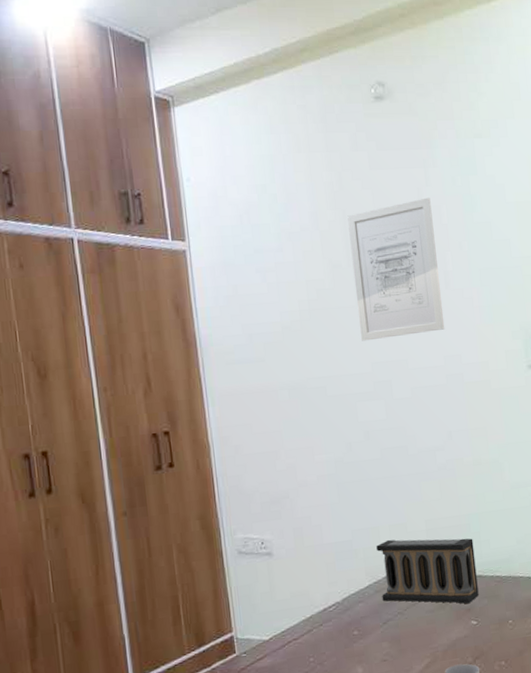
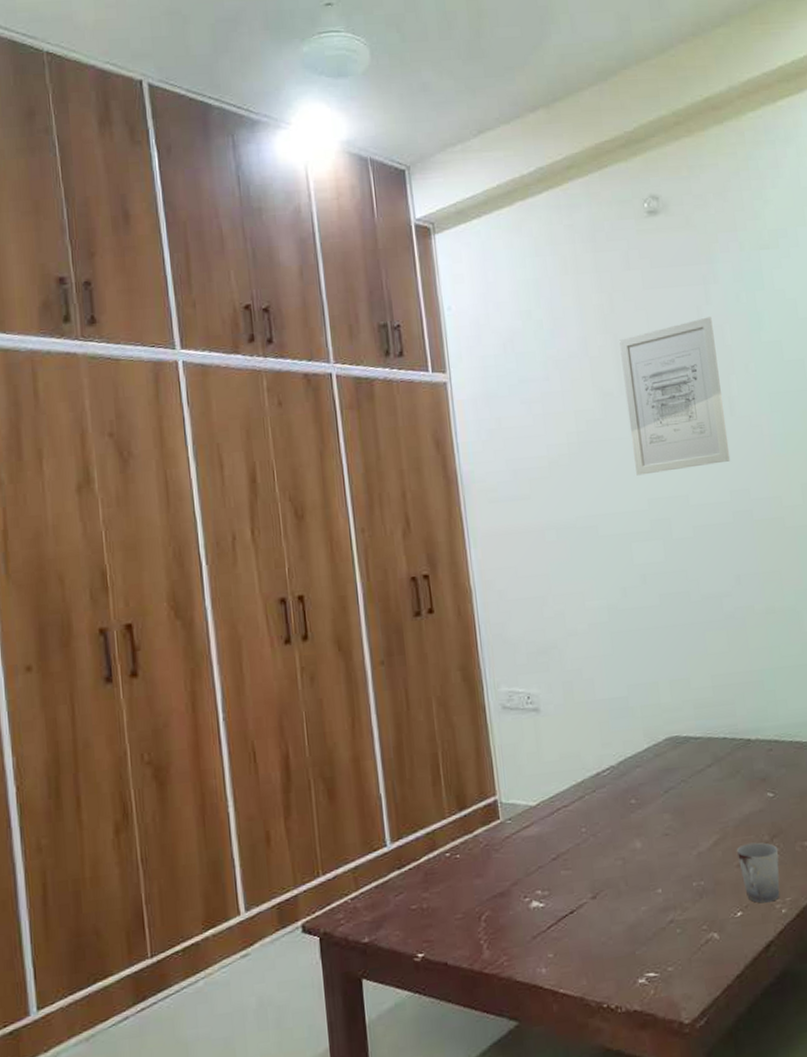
speaker: present [376,538,479,604] -> none [656,696,776,773]

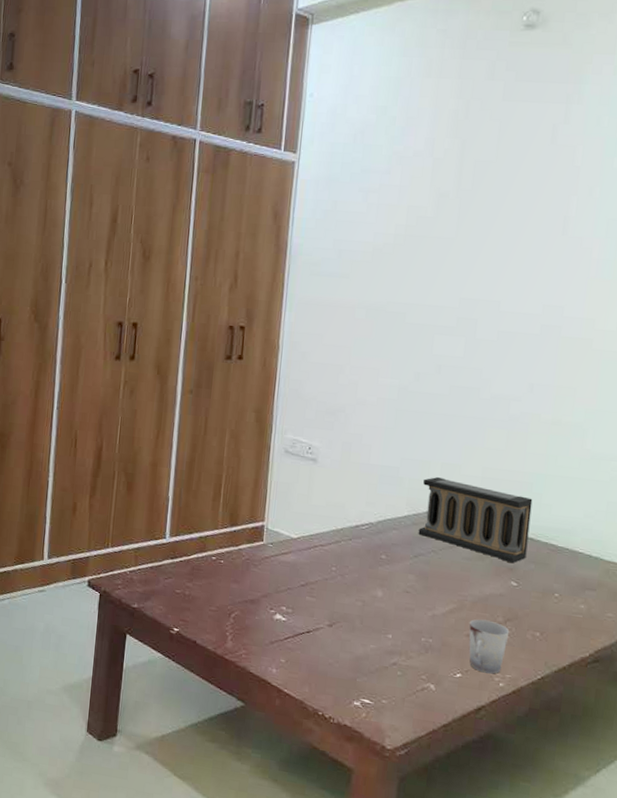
wall art: present [619,316,731,476] -> none [454,136,566,278]
speaker: none [656,696,776,773] -> present [418,476,533,564]

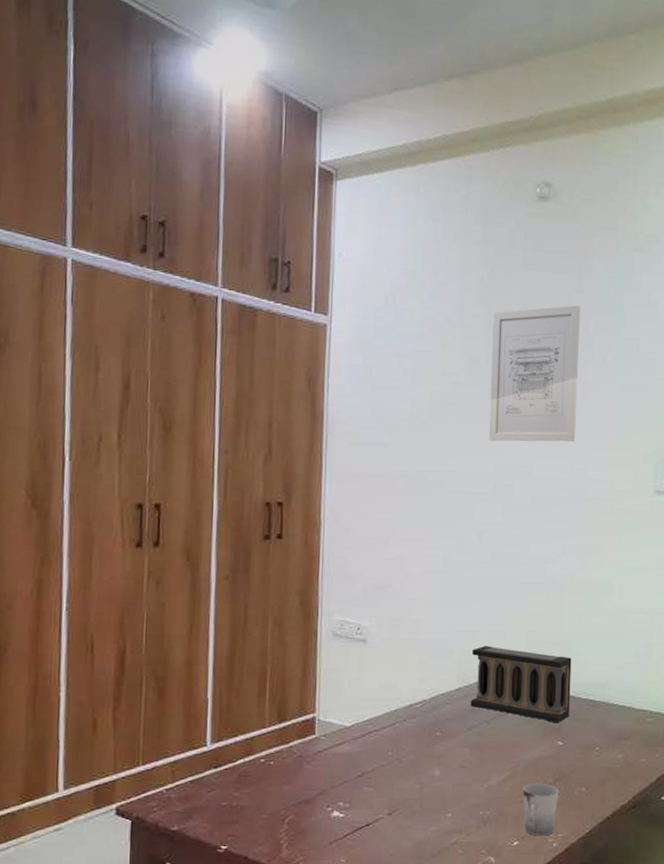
wall art: none [454,136,566,278] -> present [489,305,580,442]

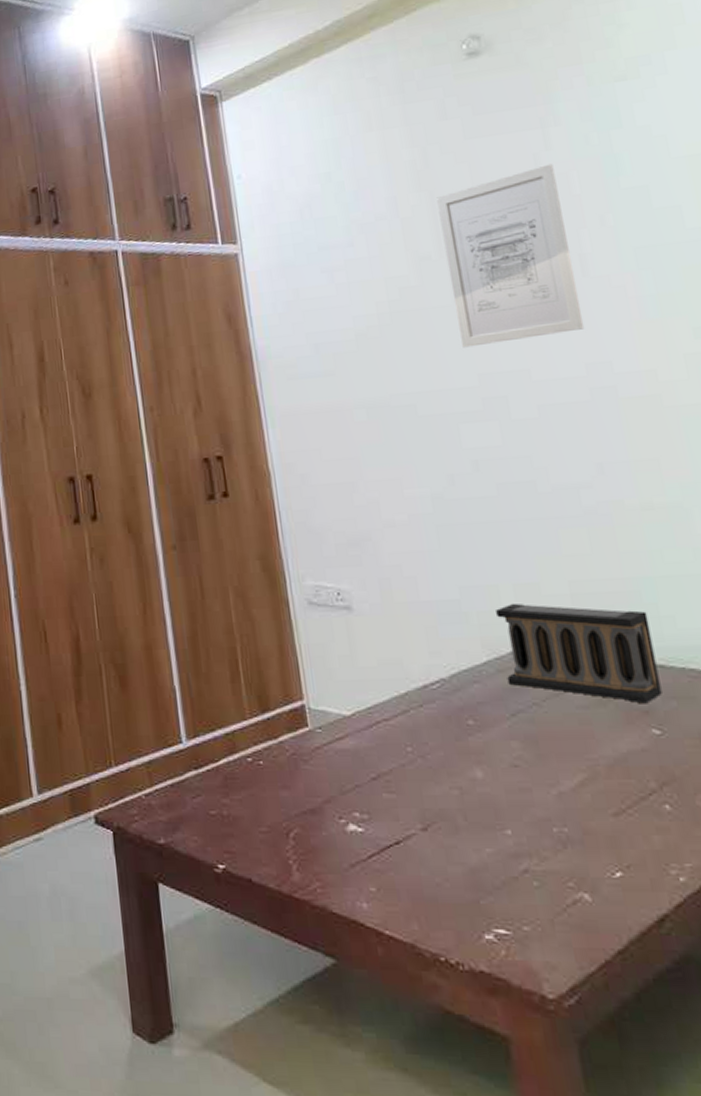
cup: present [522,783,559,836] -> none [611,788,676,866]

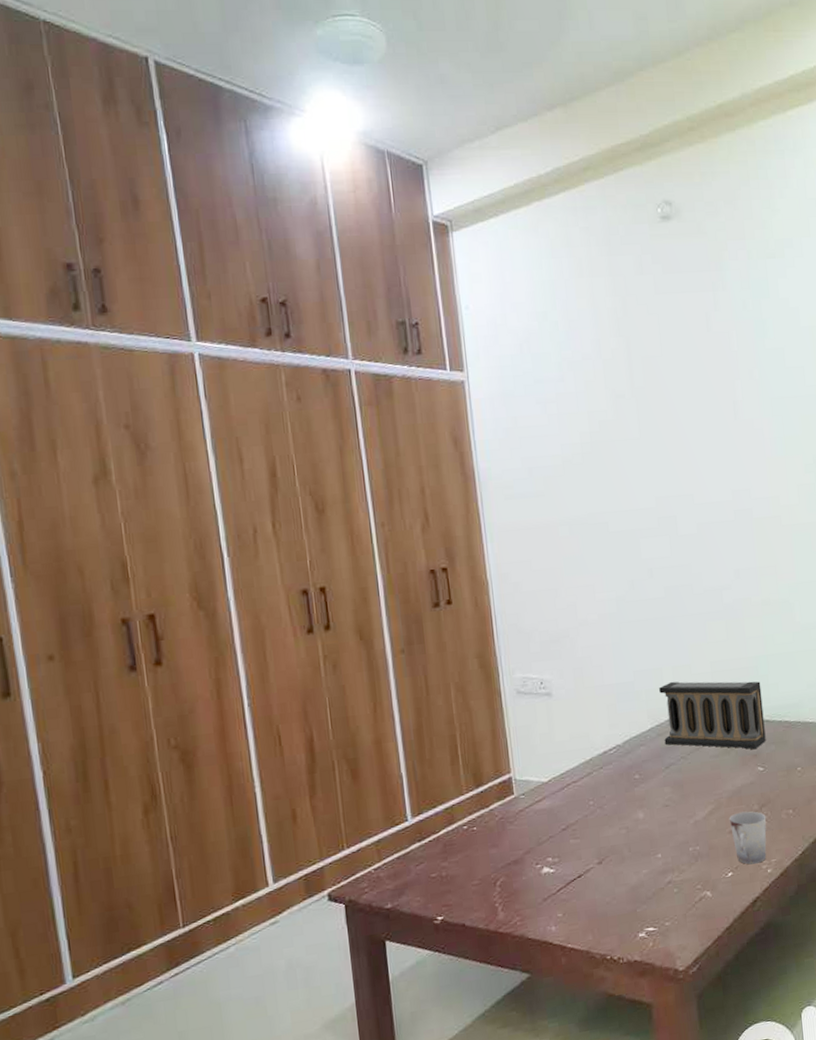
wall art: present [436,164,585,348] -> none [631,323,734,475]
cup: none [611,788,676,866] -> present [729,811,767,865]

